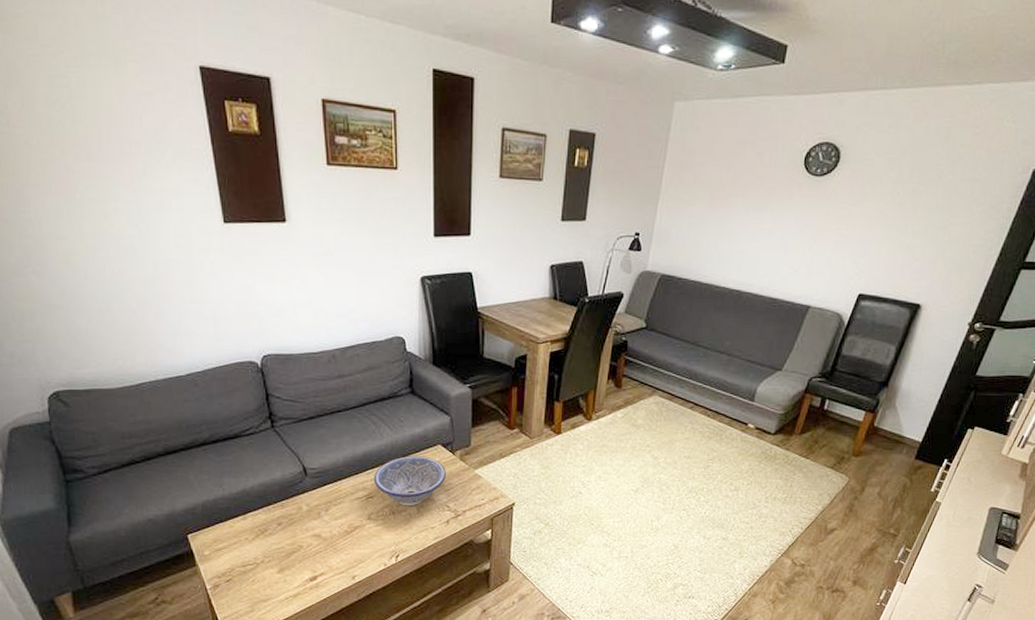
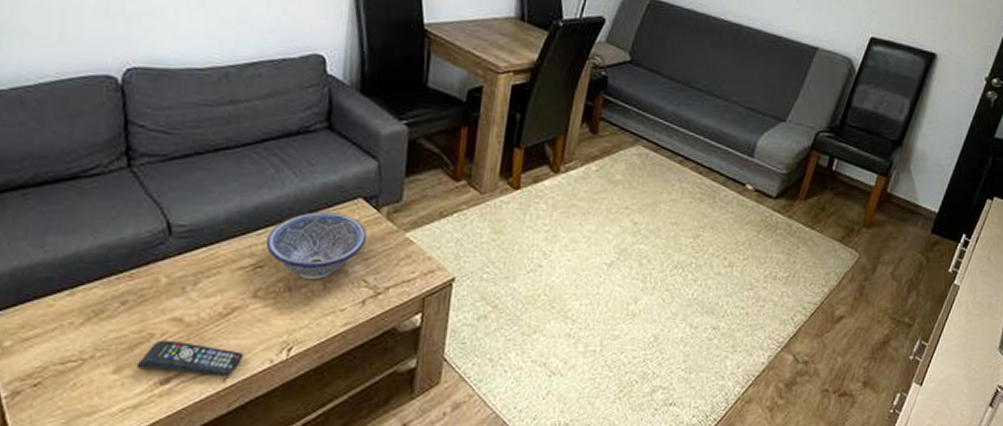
remote control: none [292,550,365,576] -> present [136,340,244,377]

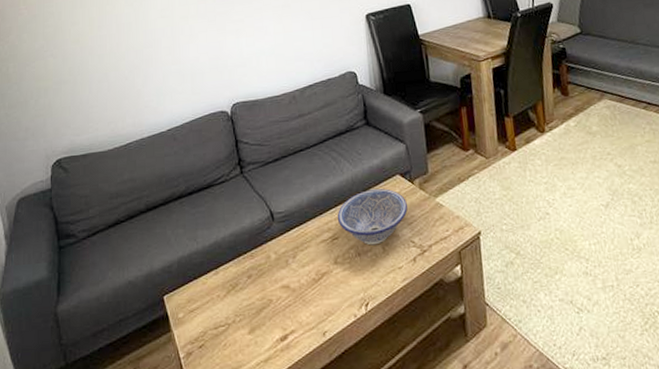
remote control: present [136,340,244,377] -> none [263,304,335,332]

